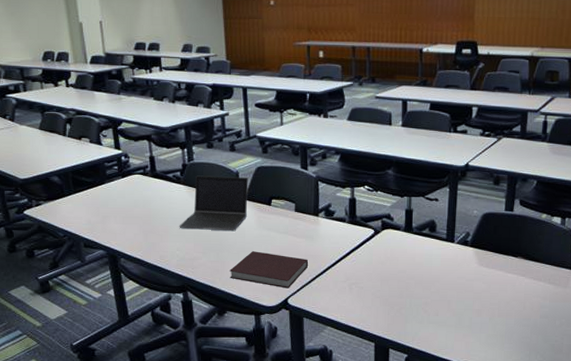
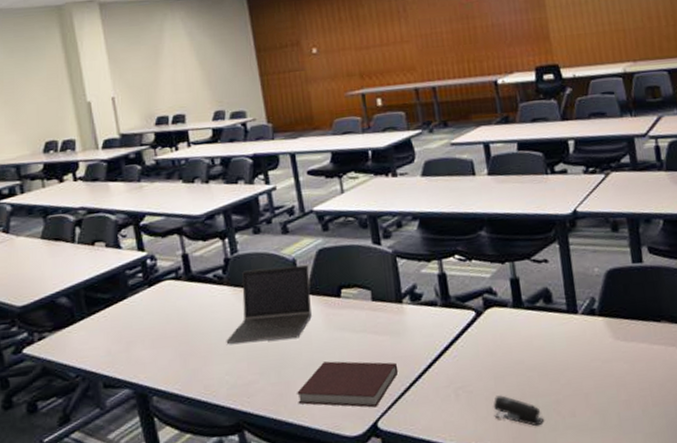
stapler: none [376,293,413,319] -> present [493,395,544,427]

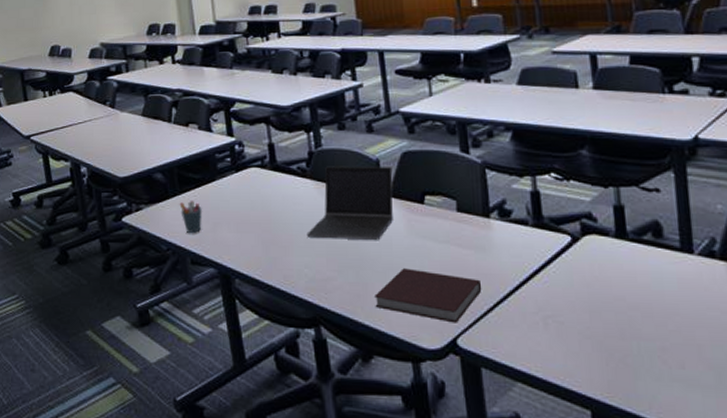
pen holder: none [88,321,115,356] -> present [179,200,203,233]
stapler: present [493,395,544,427] -> none [586,331,645,373]

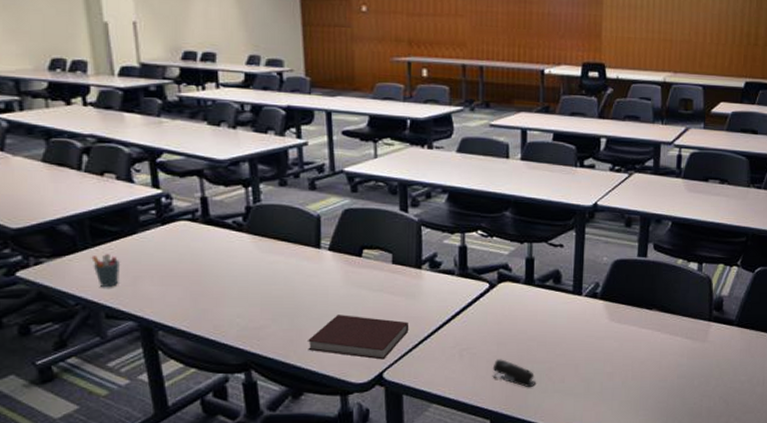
laptop computer: present [307,166,393,241] -> none [240,221,333,291]
stapler: none [586,331,645,373] -> present [492,359,536,388]

